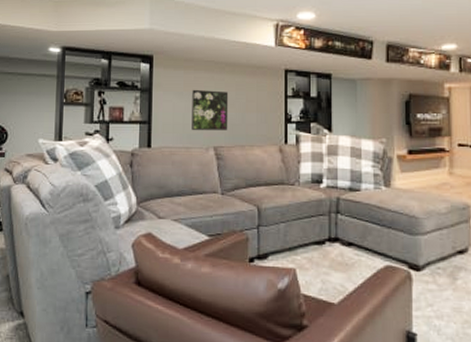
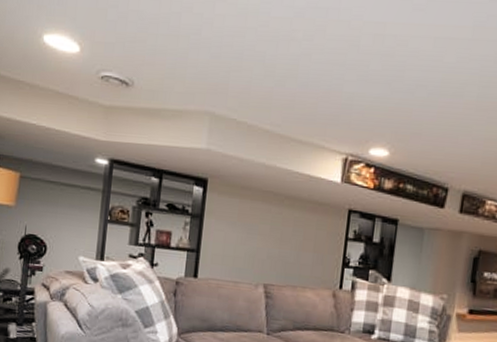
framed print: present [192,89,229,131] -> none [242,220,285,268]

